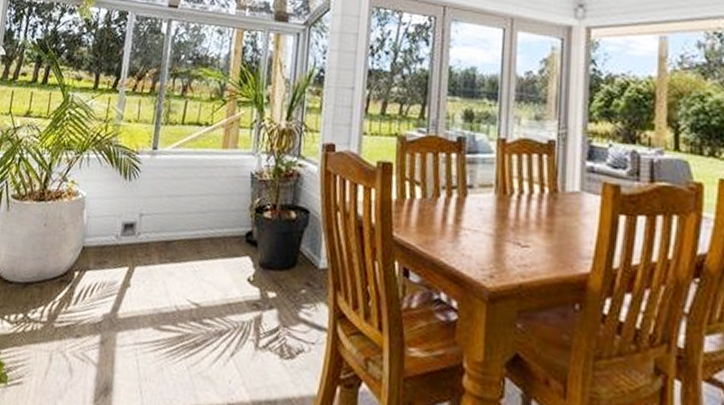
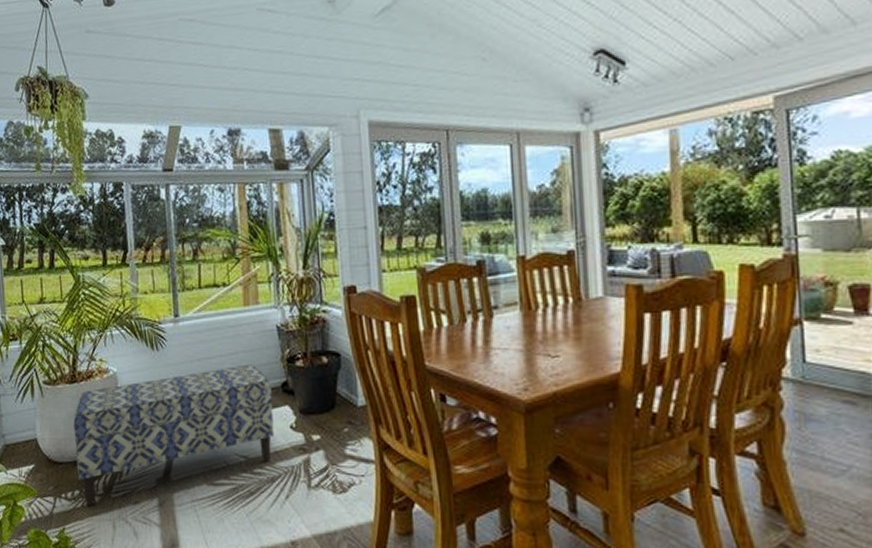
bench: none [25,207,236,332] -> present [73,364,275,505]

